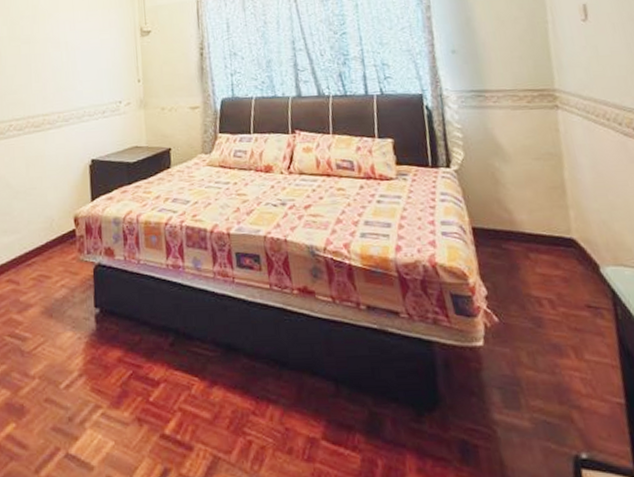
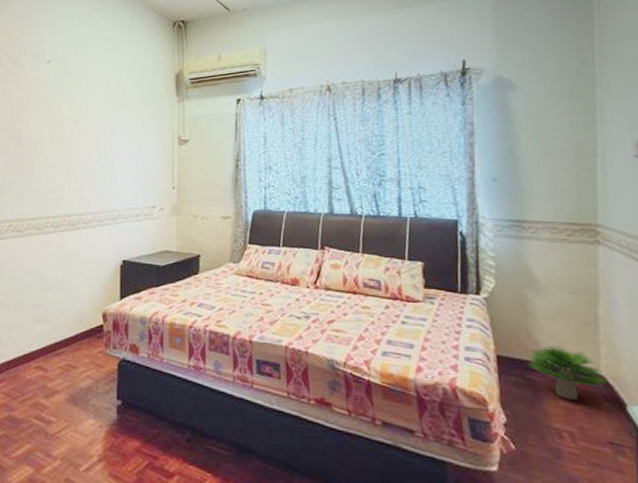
potted plant: none [503,212,581,266] -> present [528,345,609,400]

